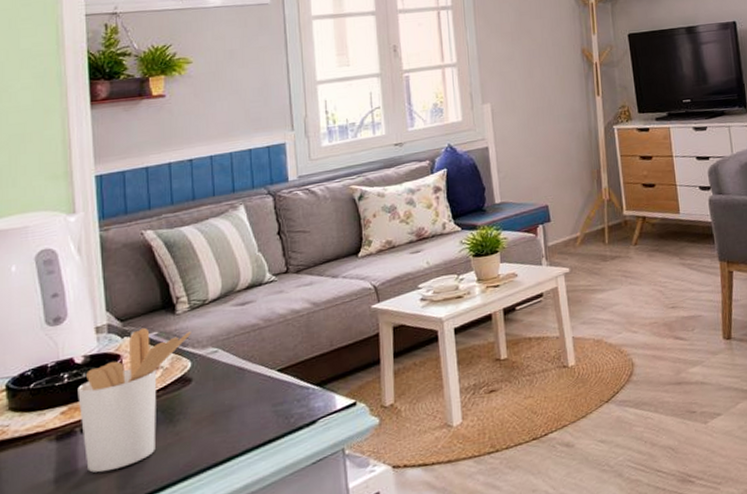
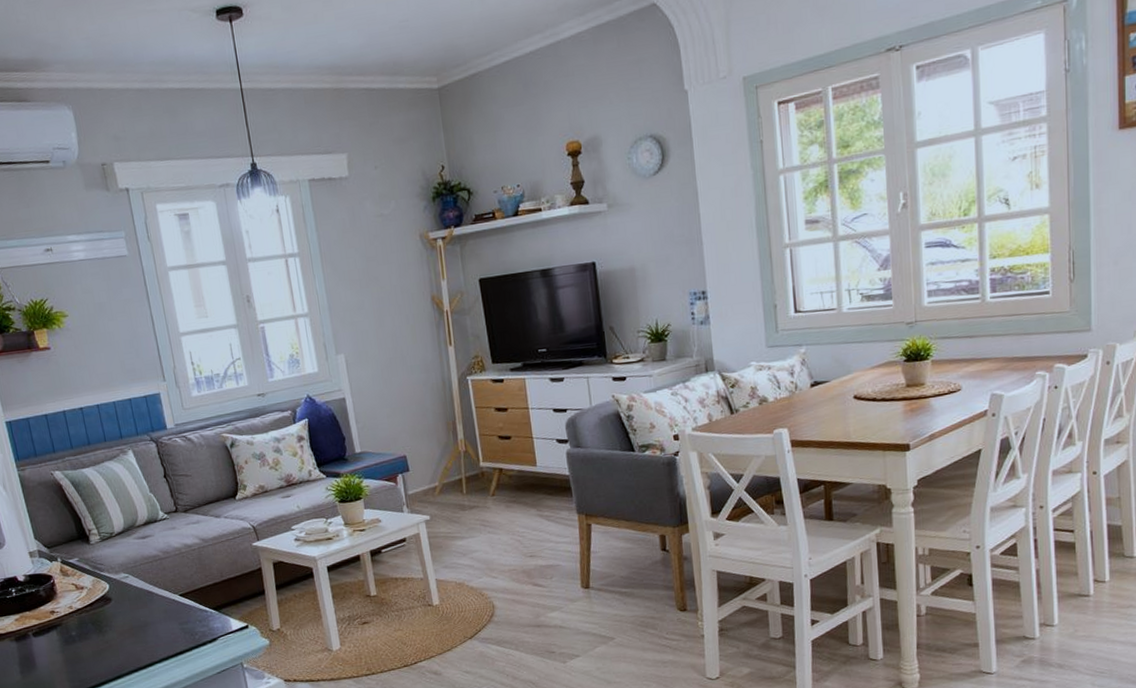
utensil holder: present [78,327,191,473] -> none [24,554,105,668]

